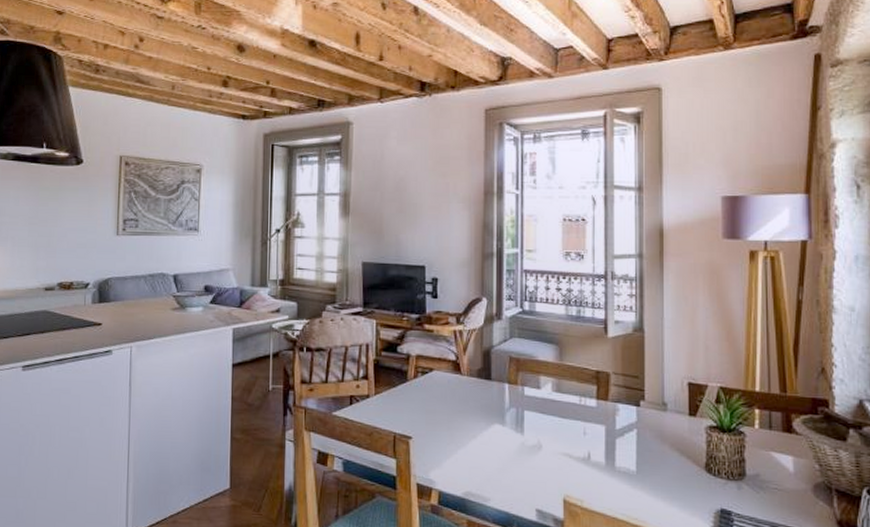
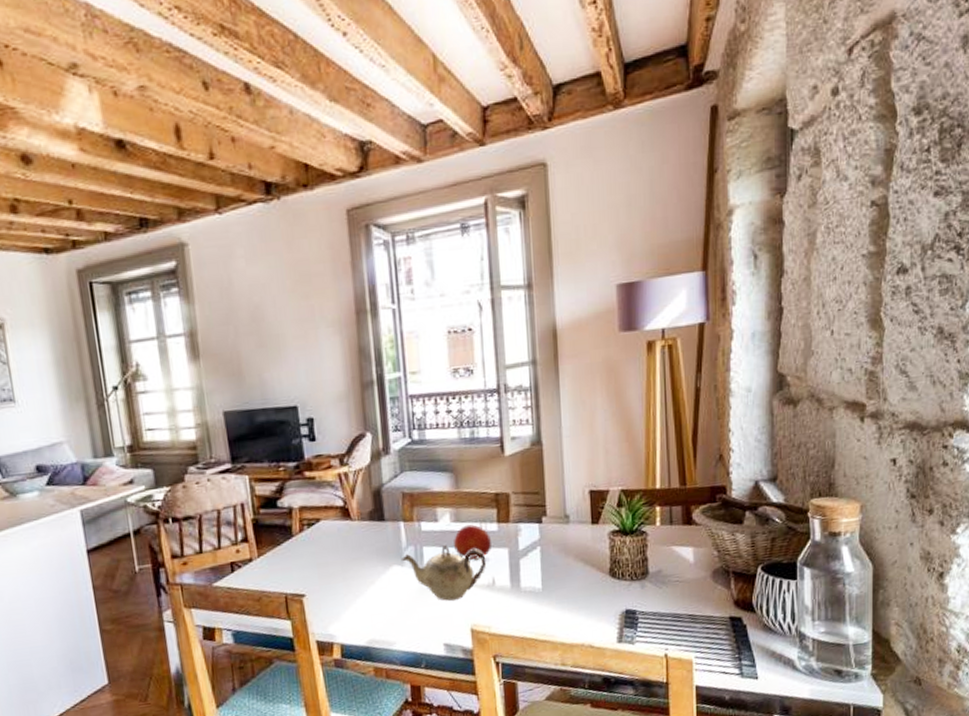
teapot: none [504,412,583,468] -> present [402,545,487,601]
fruit: none [554,397,589,432] -> present [454,524,491,561]

